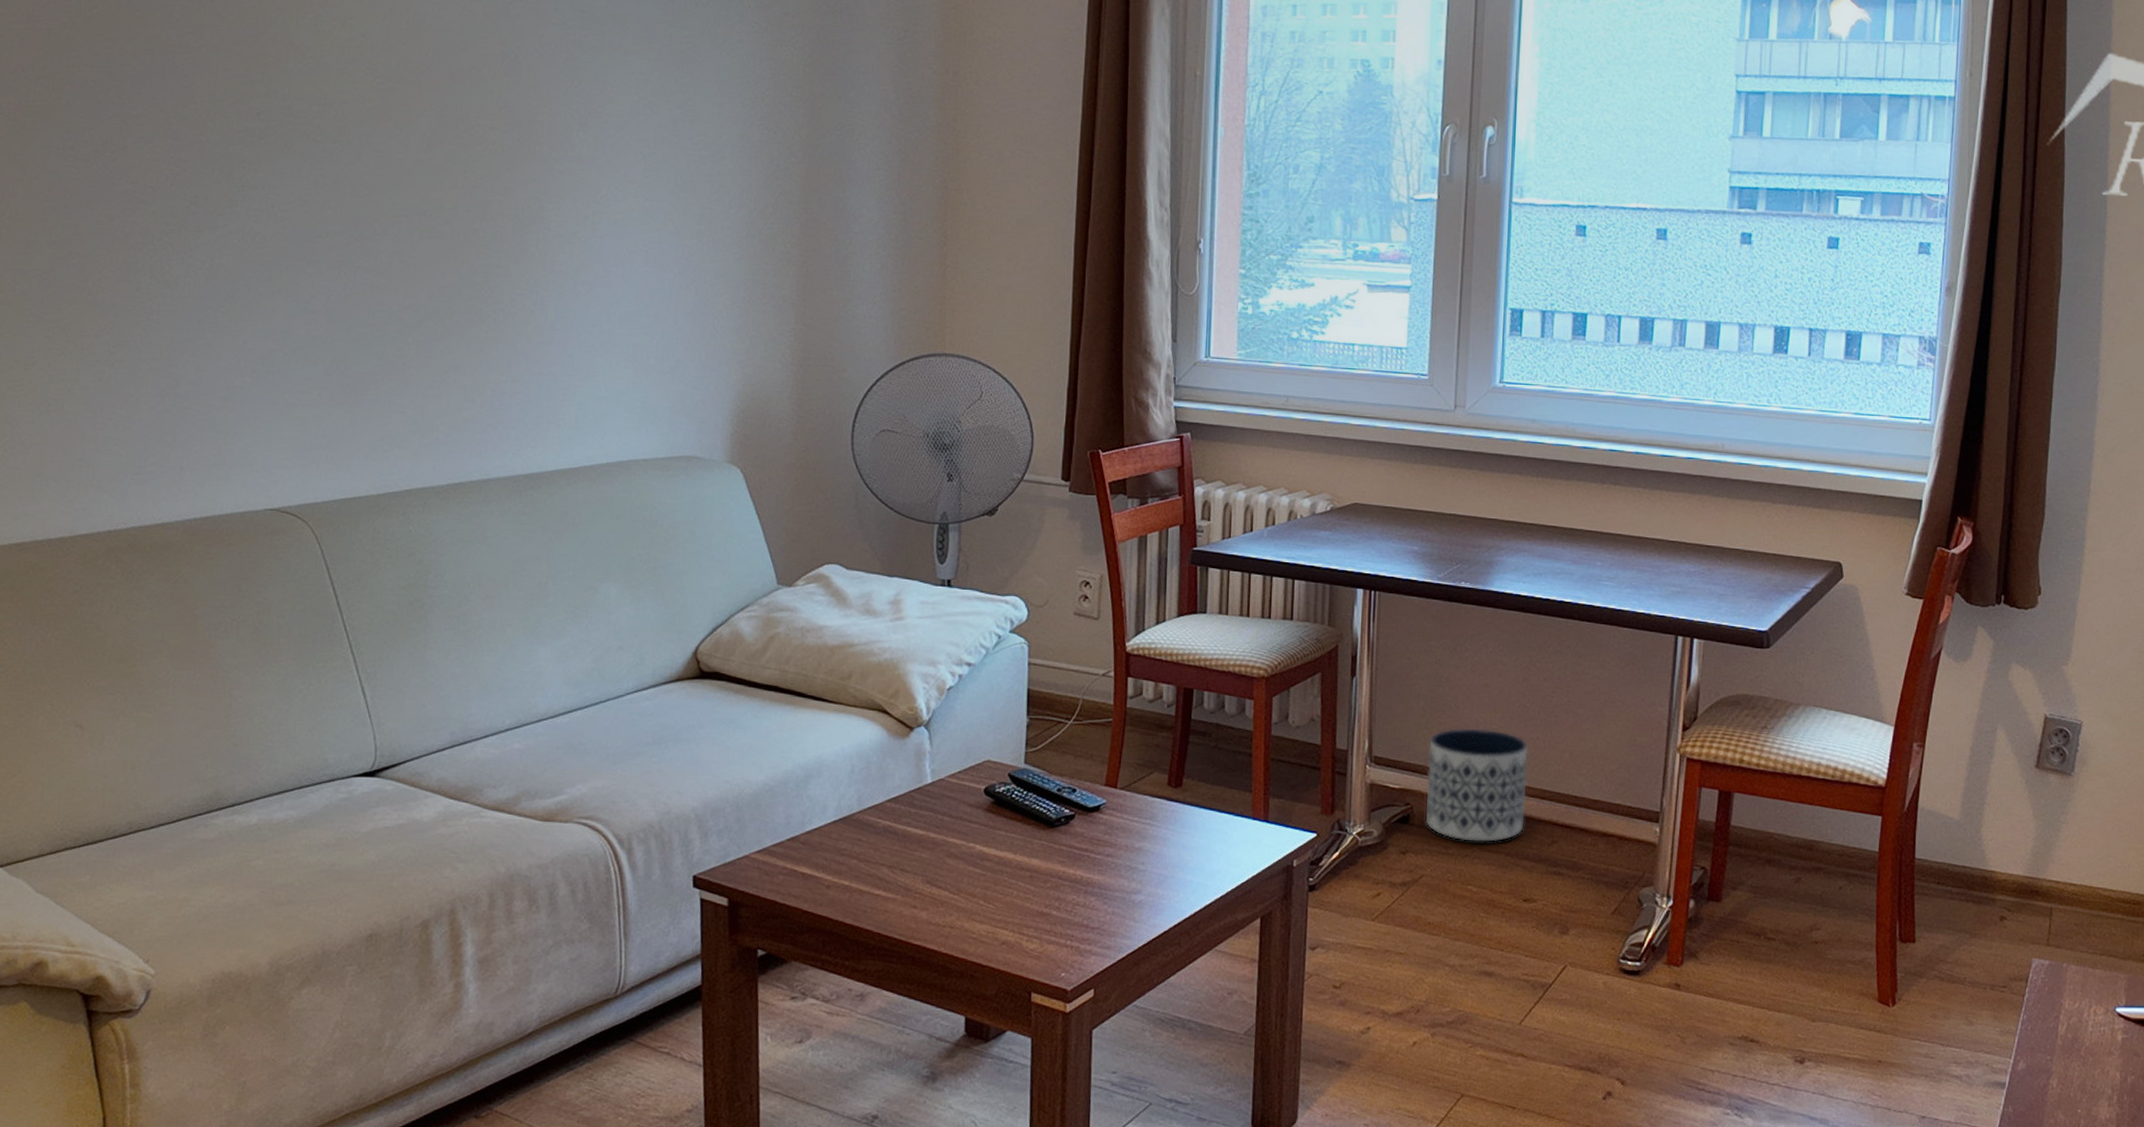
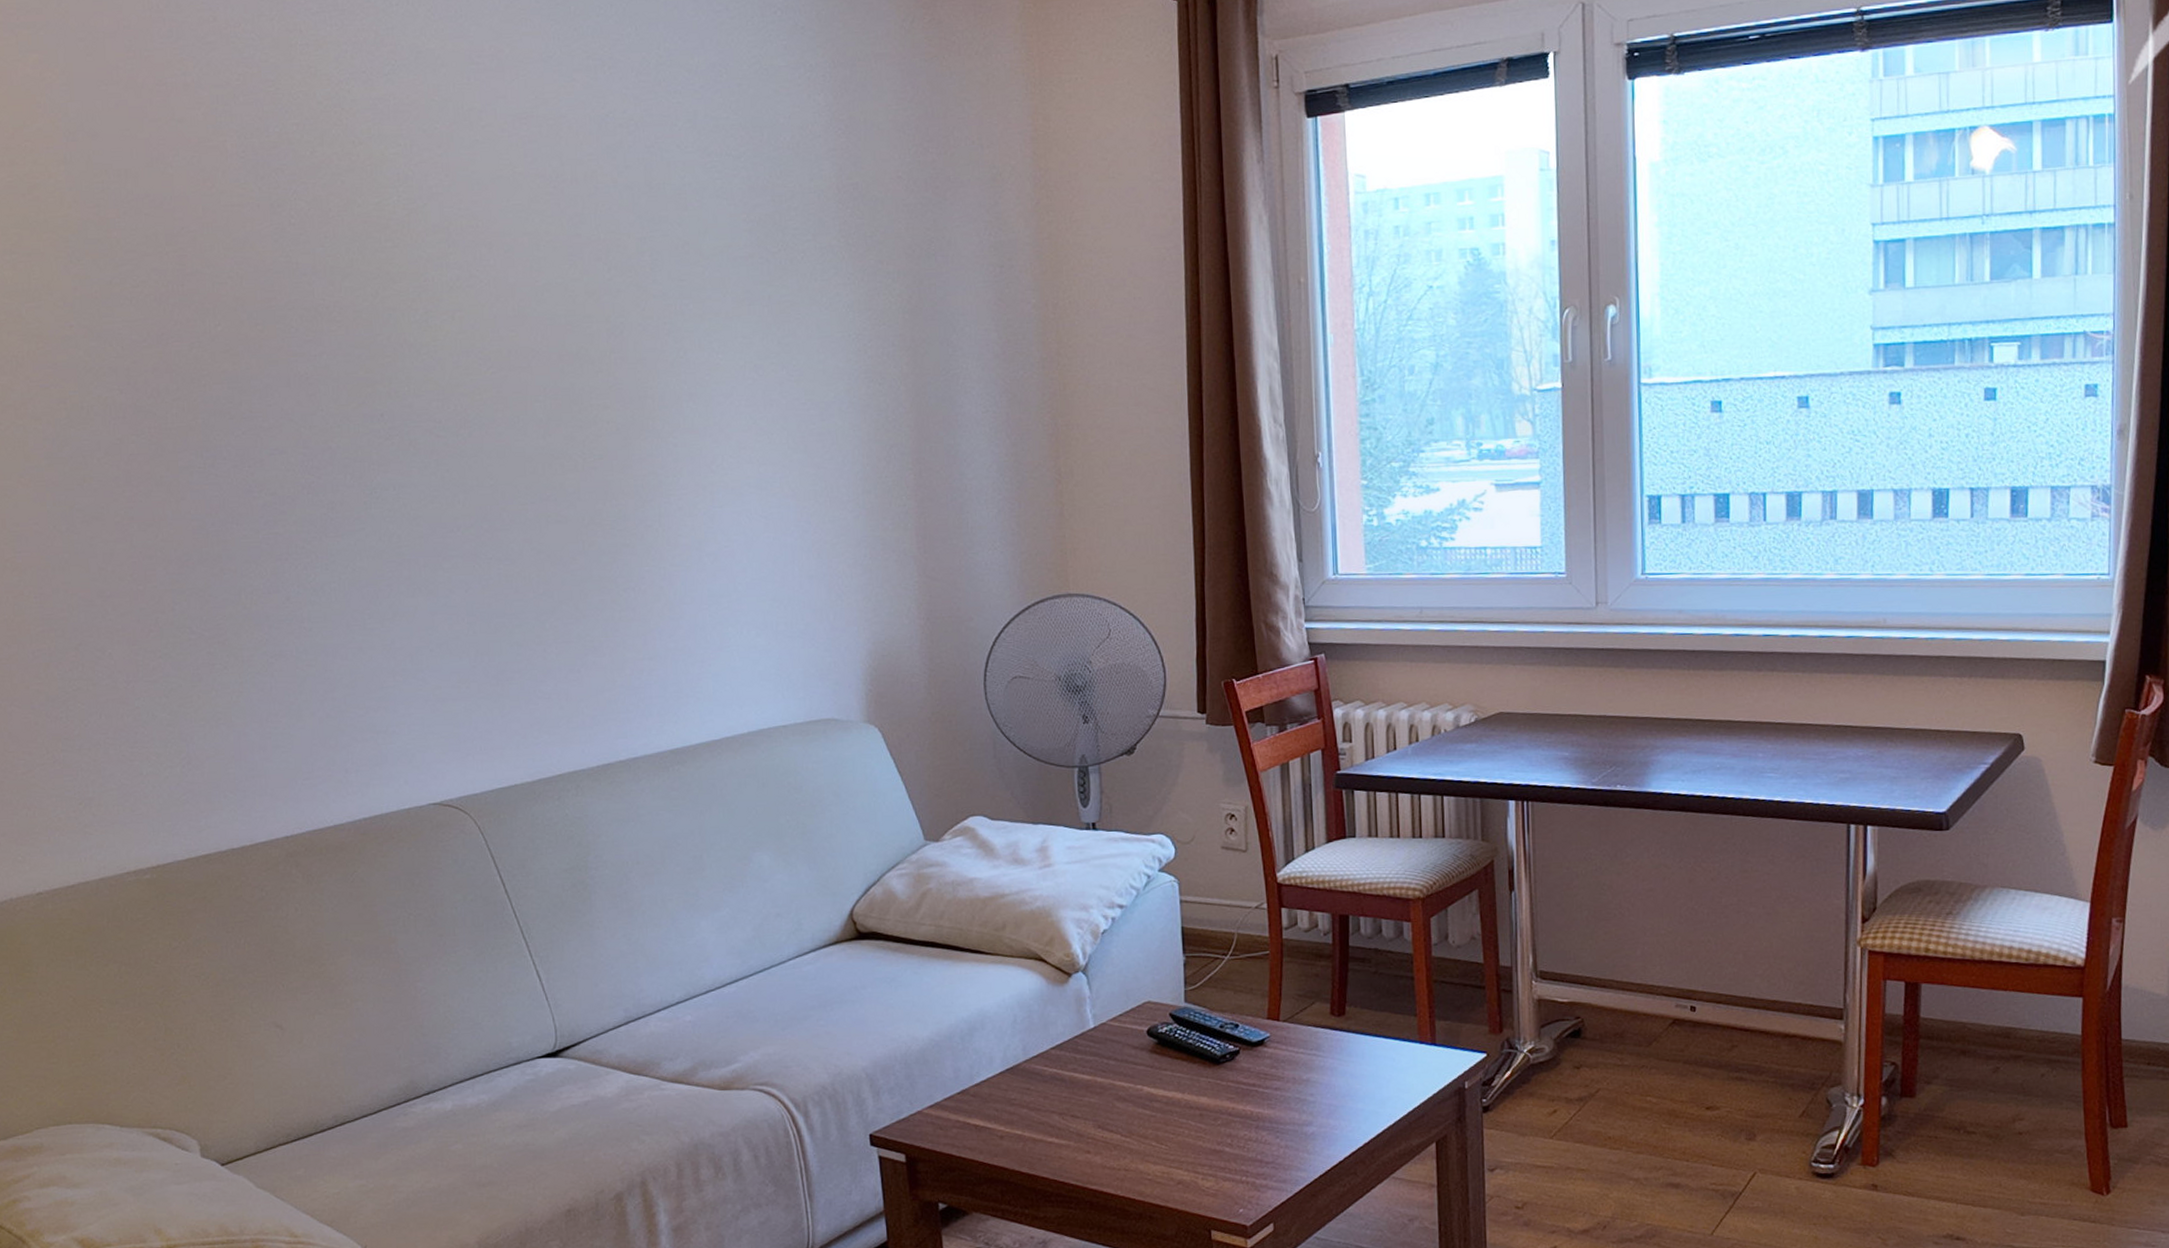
planter: present [1425,728,1528,842] -> none [1596,935,1701,1052]

